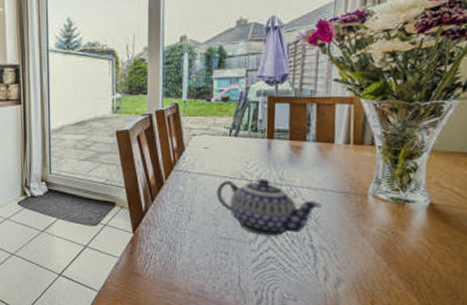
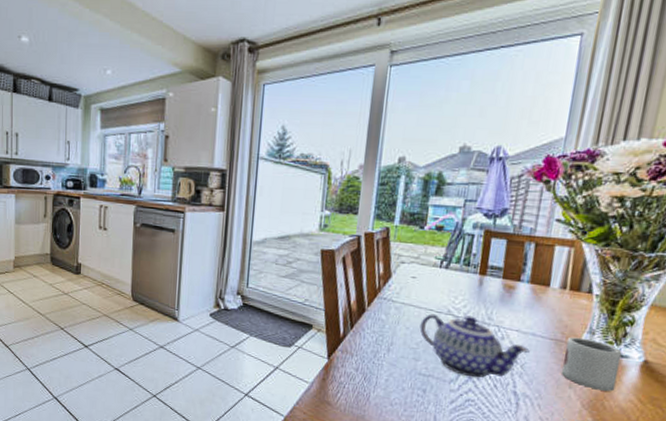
cup: none [353,188,409,235] -> present [560,337,622,392]

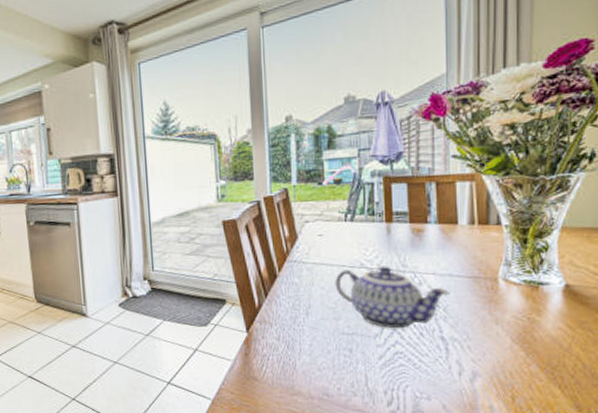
cup: present [560,337,622,392] -> none [485,271,542,322]

